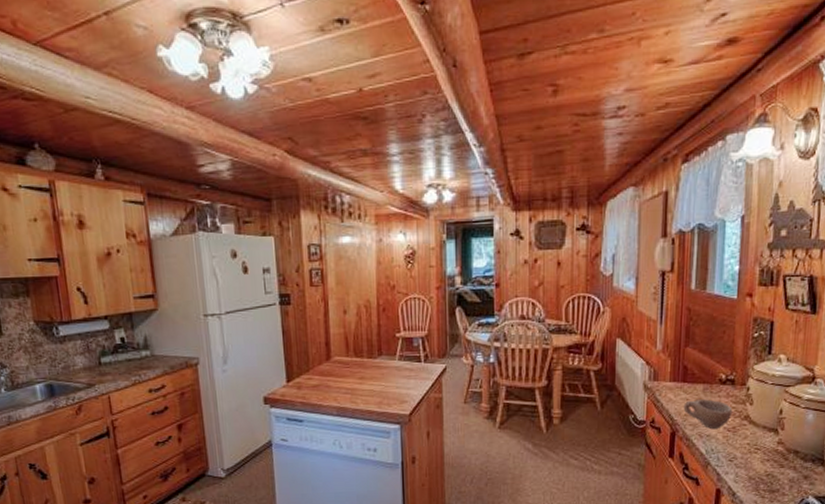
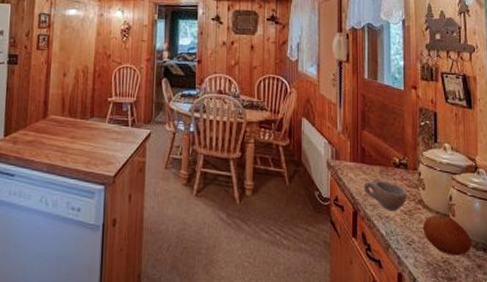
fruit: none [746,430,800,468] -> present [422,215,471,255]

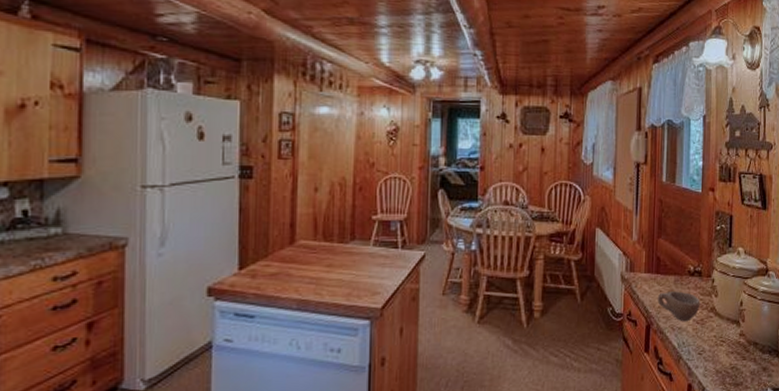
fruit: present [422,215,471,255] -> none [713,321,758,361]

